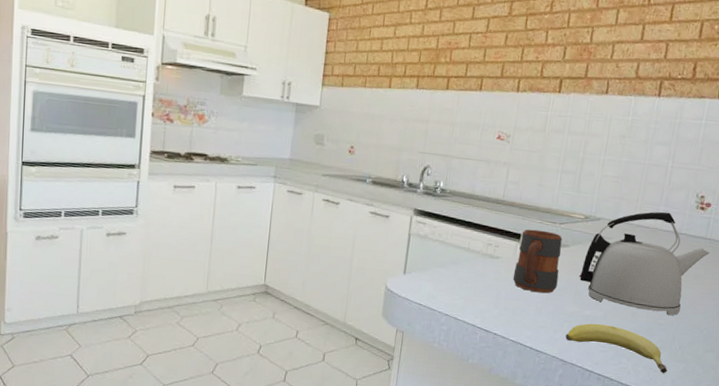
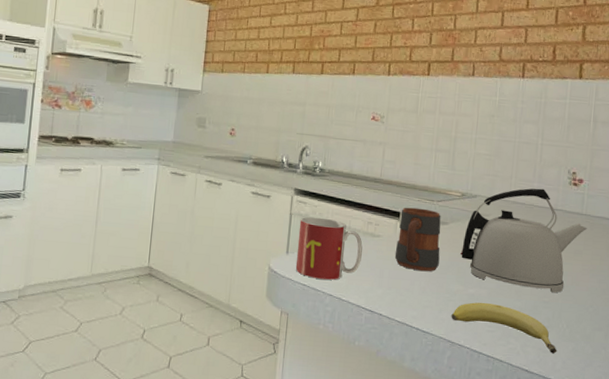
mug: none [412,237,481,300] -> present [295,216,363,280]

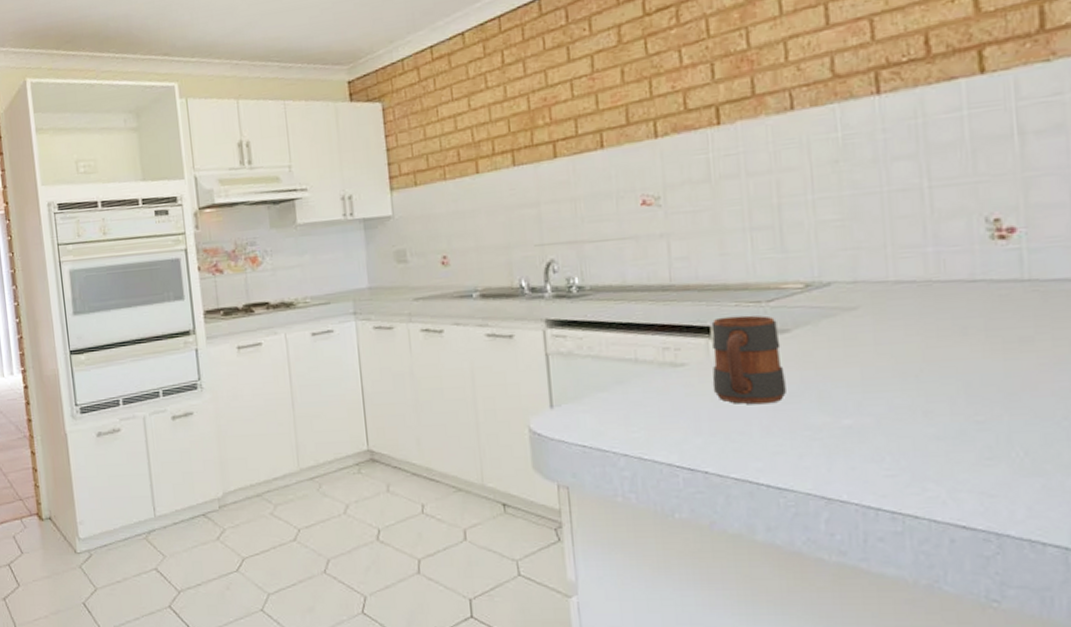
mug: present [295,216,363,280] -> none [561,352,663,436]
fruit: present [451,302,557,354] -> none [819,435,1014,498]
kettle: present [460,188,587,293] -> none [818,253,1037,407]

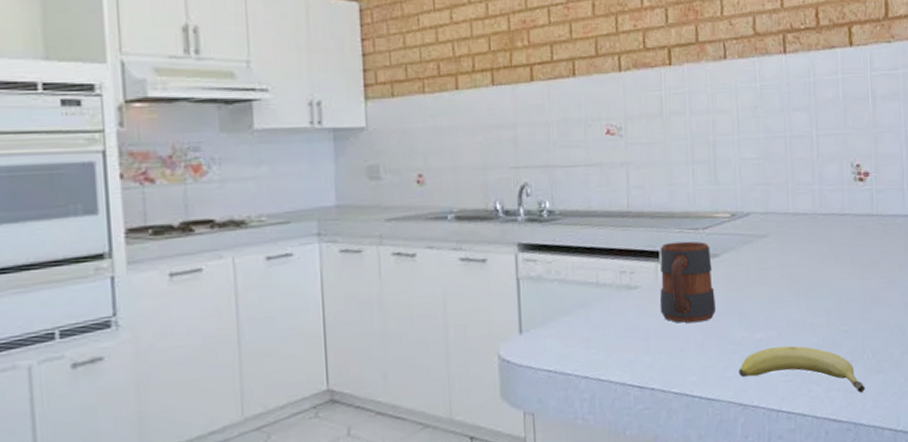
fruit: none [819,435,1014,498] -> present [738,345,866,393]

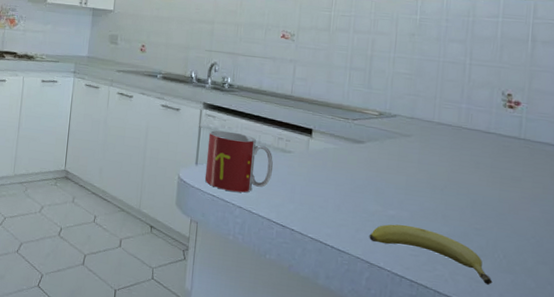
mug: none [531,276,620,360] -> present [204,130,273,193]
mug: present [659,241,716,323] -> none [307,124,357,190]

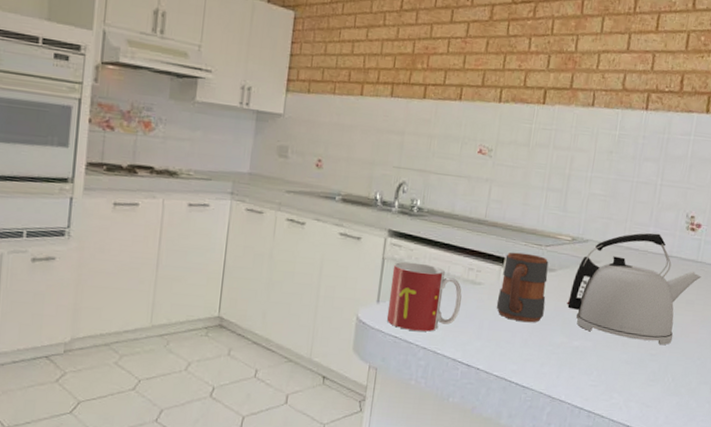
mug: none [307,124,357,190] -> present [496,252,549,323]
fruit: present [369,224,493,285] -> none [553,355,661,408]
kettle: none [378,109,526,221] -> present [566,233,701,346]

